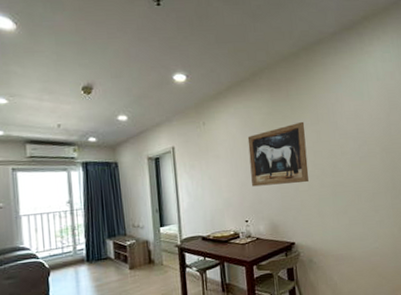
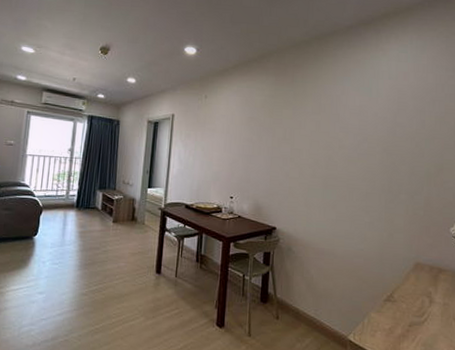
wall art: present [247,121,309,187] -> none [243,108,305,170]

